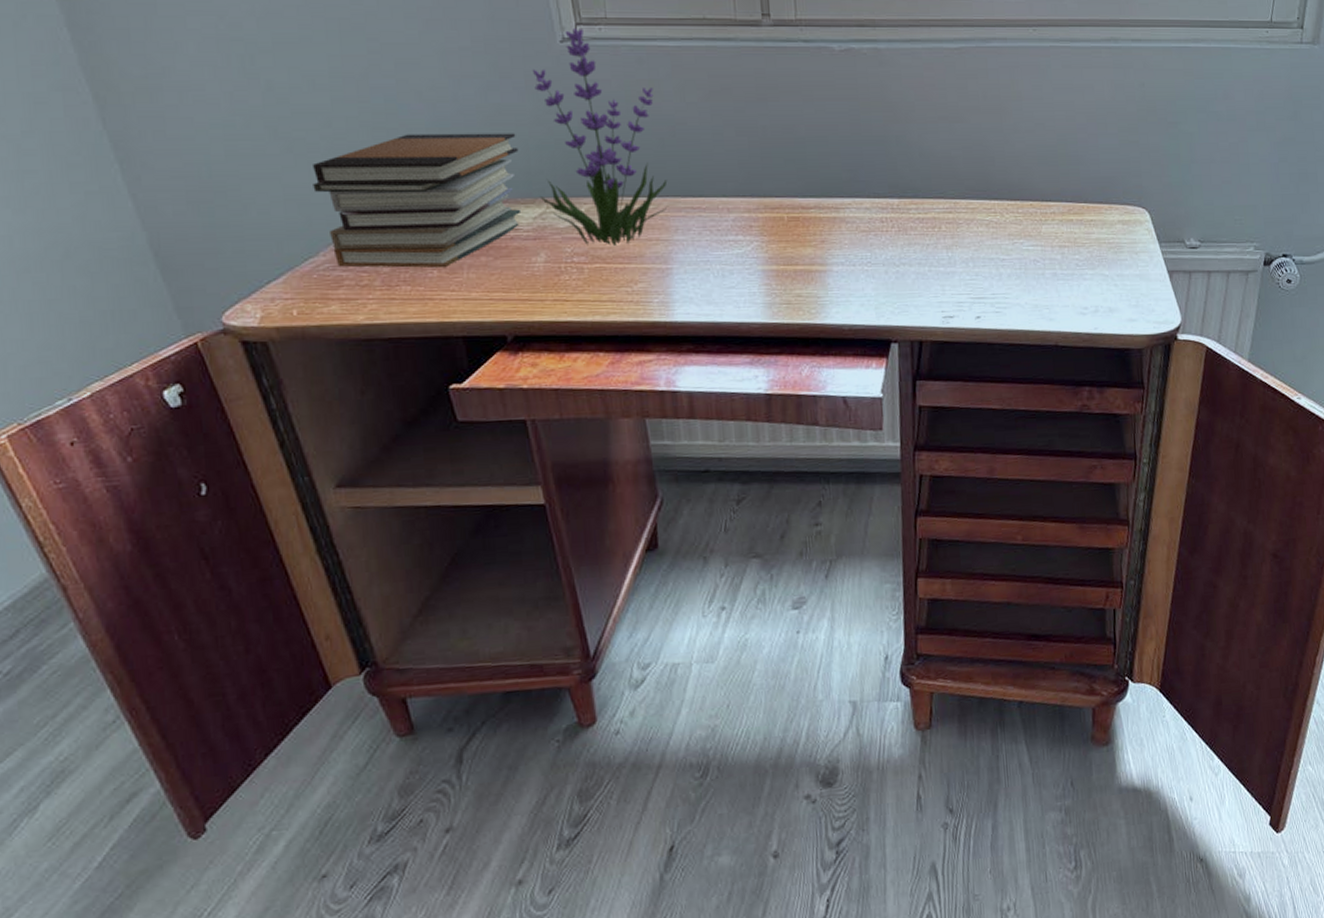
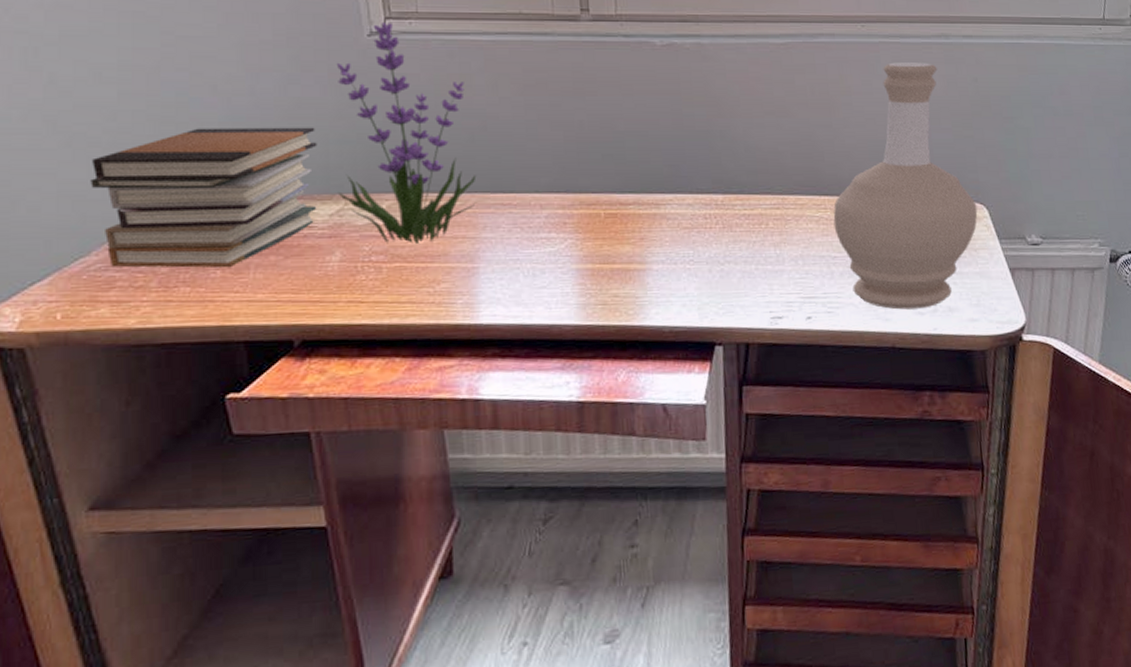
bottle: none [1002,67,1140,310] -> present [833,62,978,310]

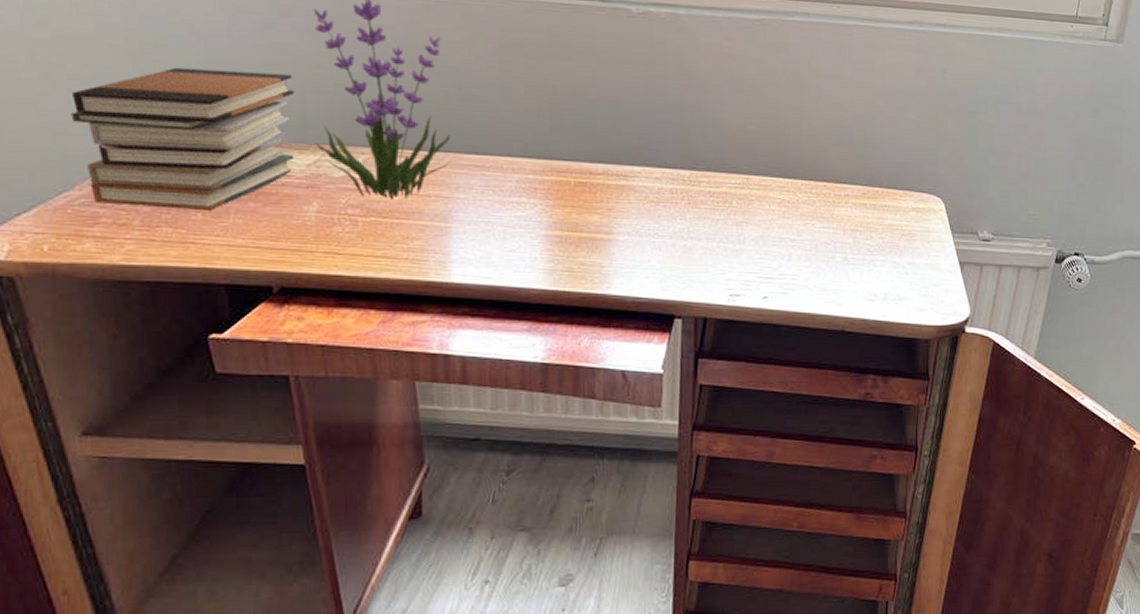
bottle: present [833,62,978,310] -> none [795,47,934,296]

